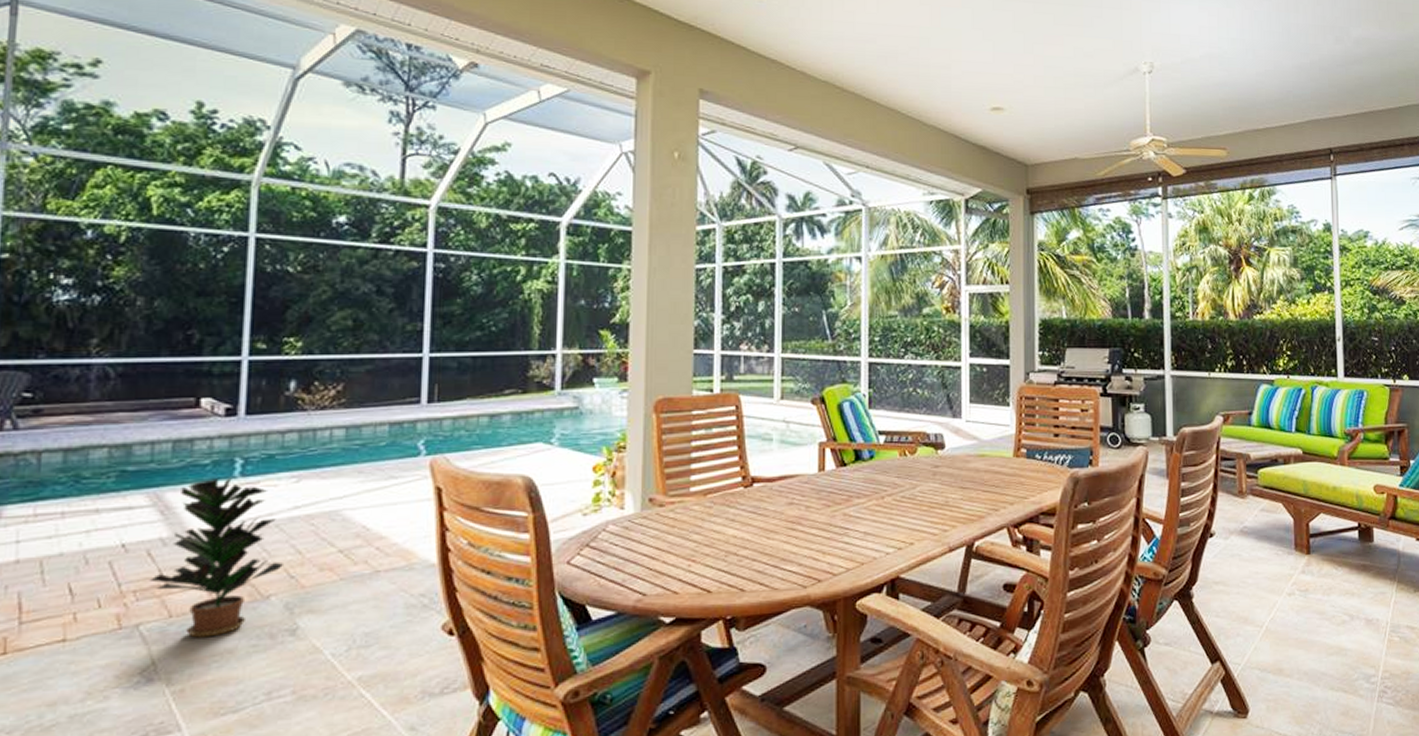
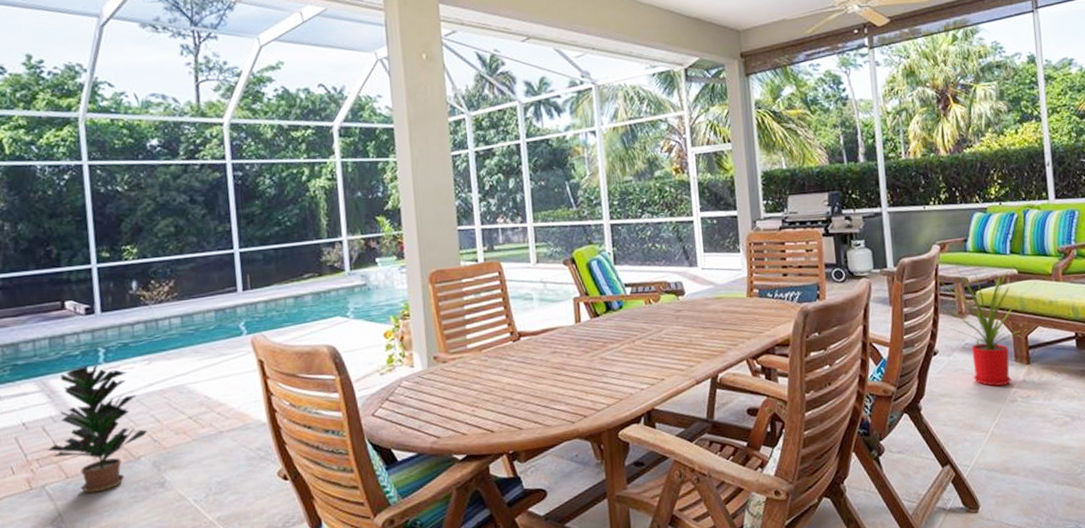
house plant: none [1219,443,1321,576] -> present [940,268,1037,386]

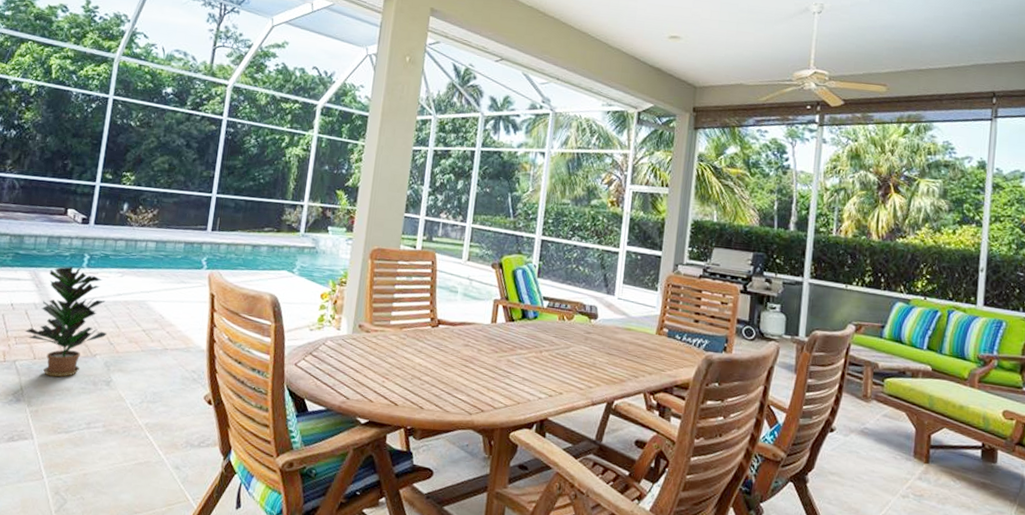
house plant: present [940,268,1037,386] -> none [844,352,950,479]

